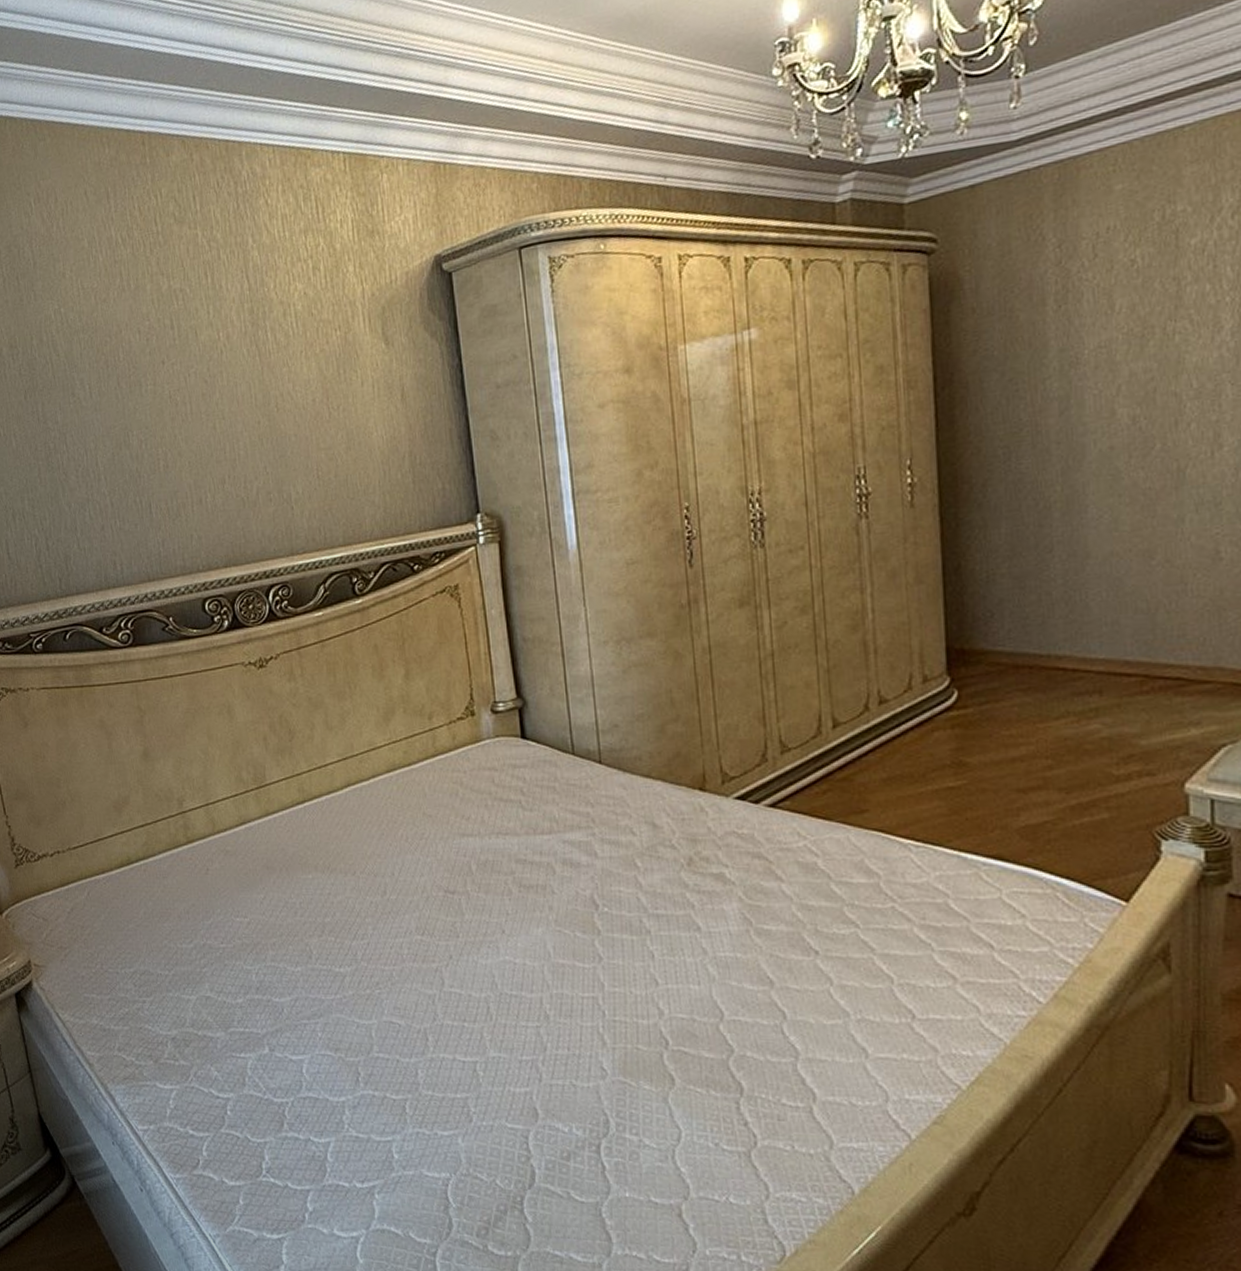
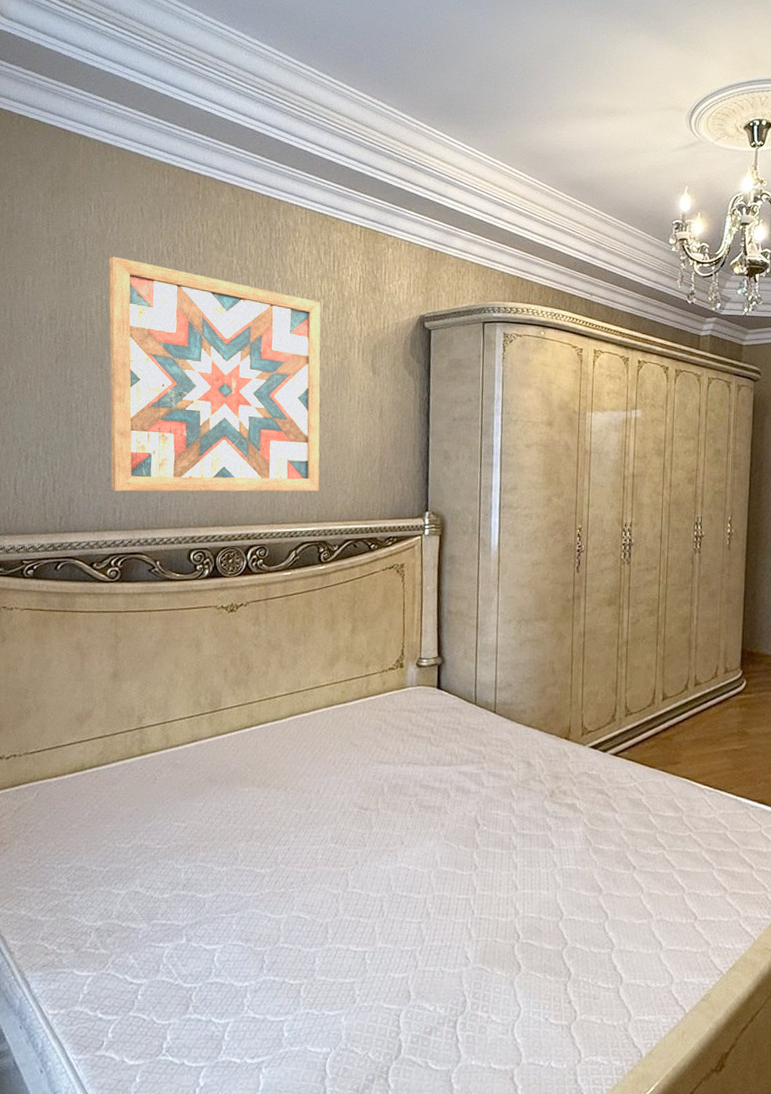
wall art: none [60,257,341,541] -> present [108,256,321,492]

